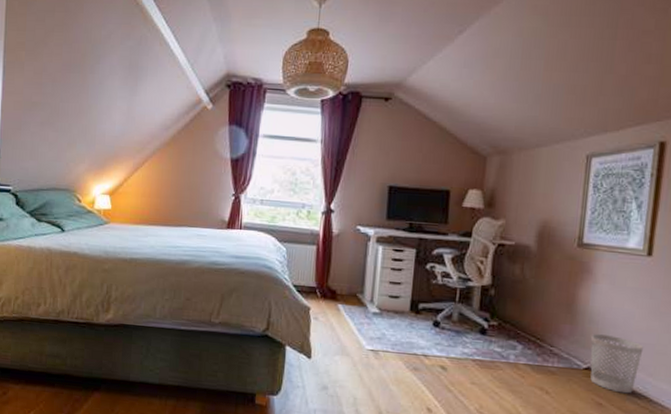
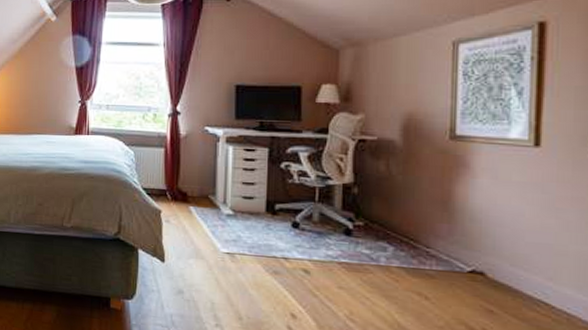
wastebasket: present [590,334,644,394] -> none [473,233,539,300]

